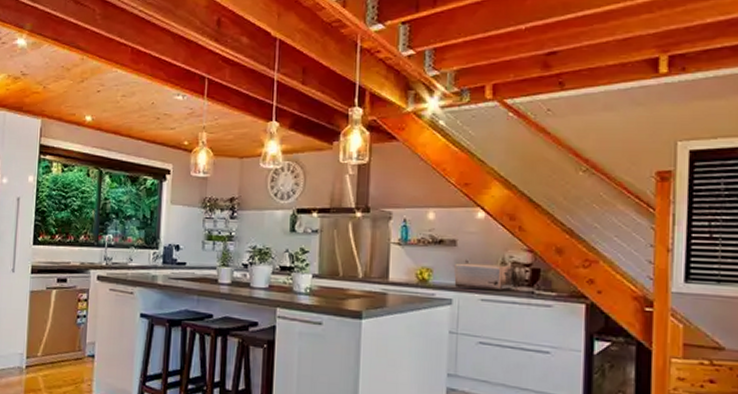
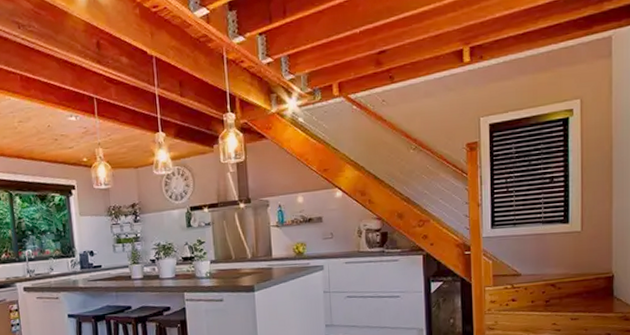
toaster: present [454,263,512,293] -> none [323,232,367,256]

